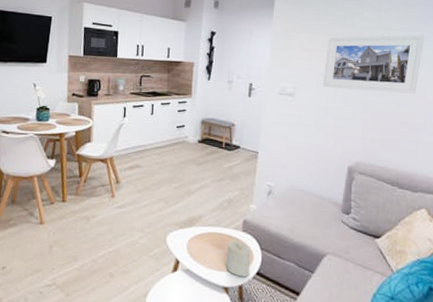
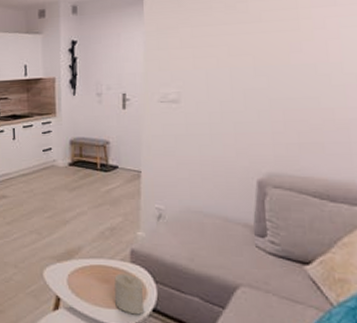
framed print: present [322,35,424,94] -> none [213,9,348,88]

